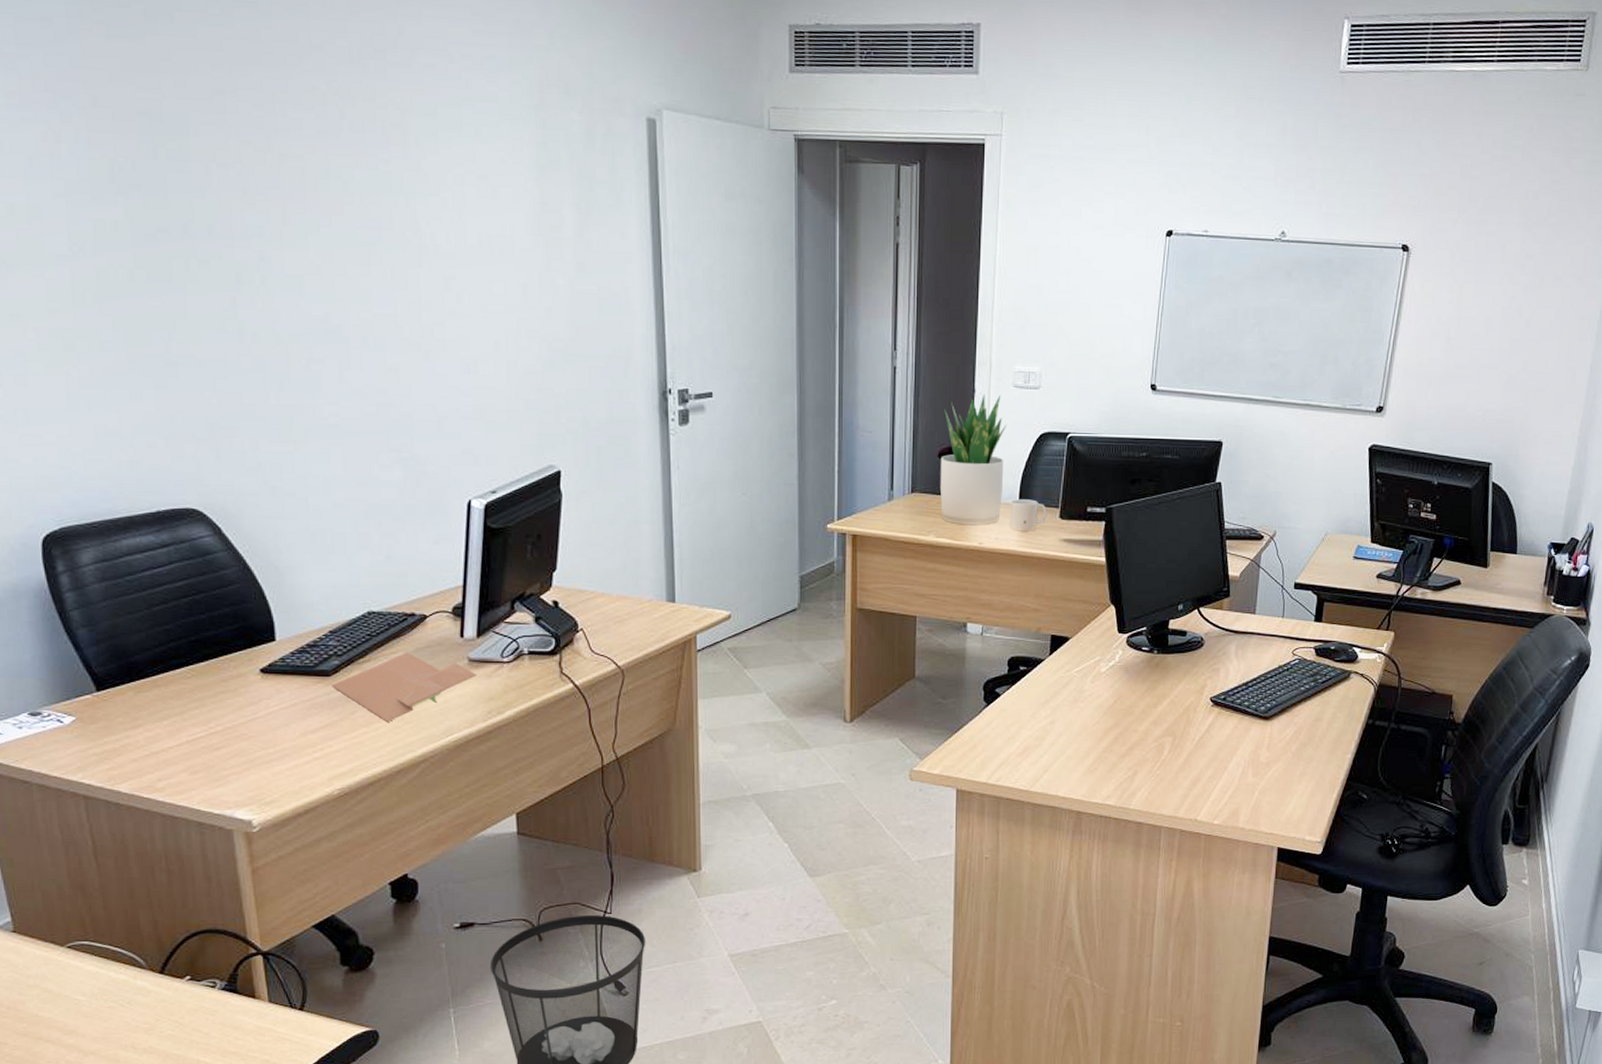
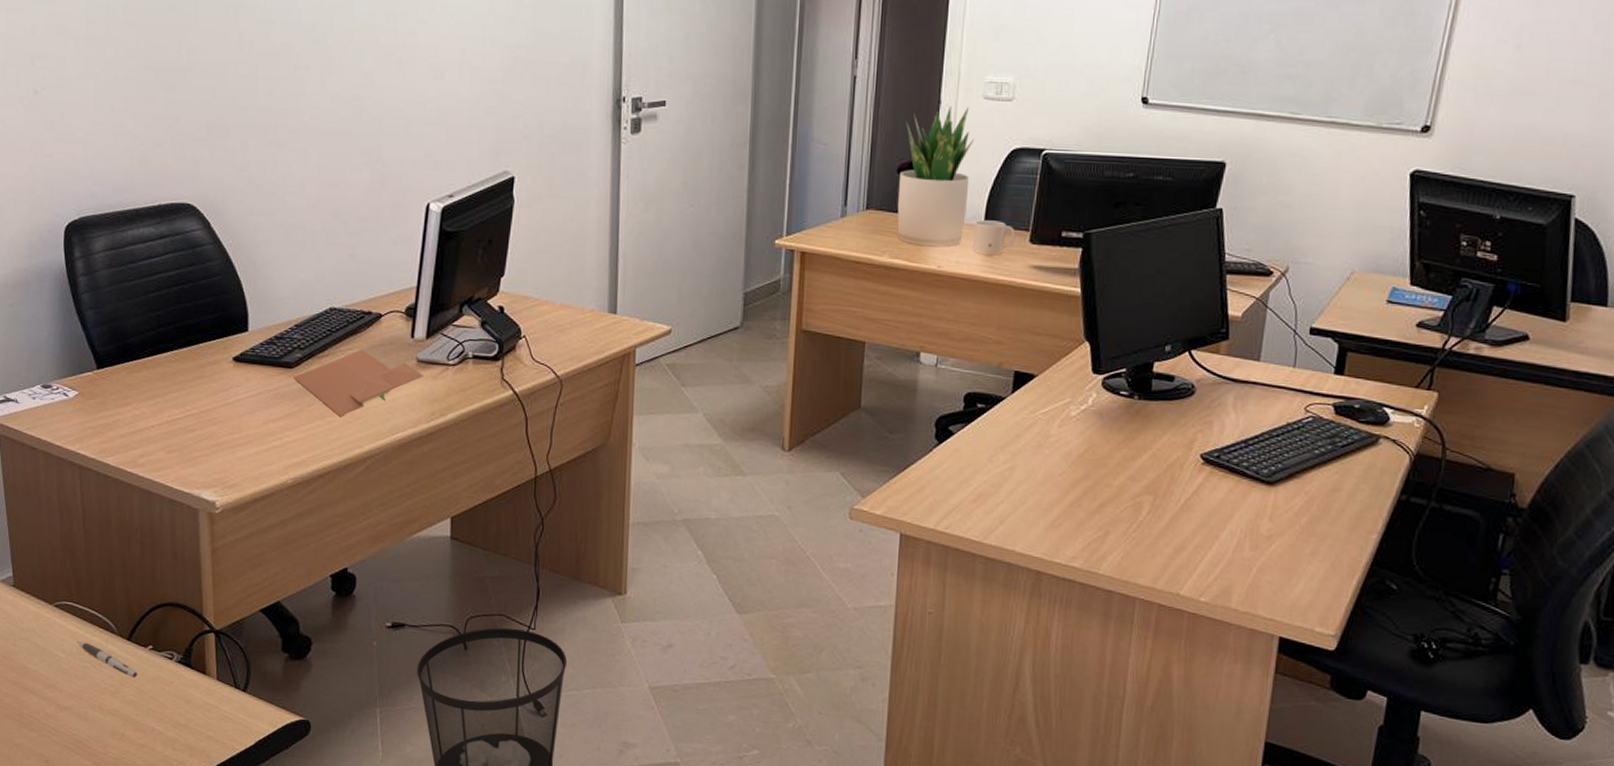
pen: none [99,980,176,1012] -> present [78,640,138,678]

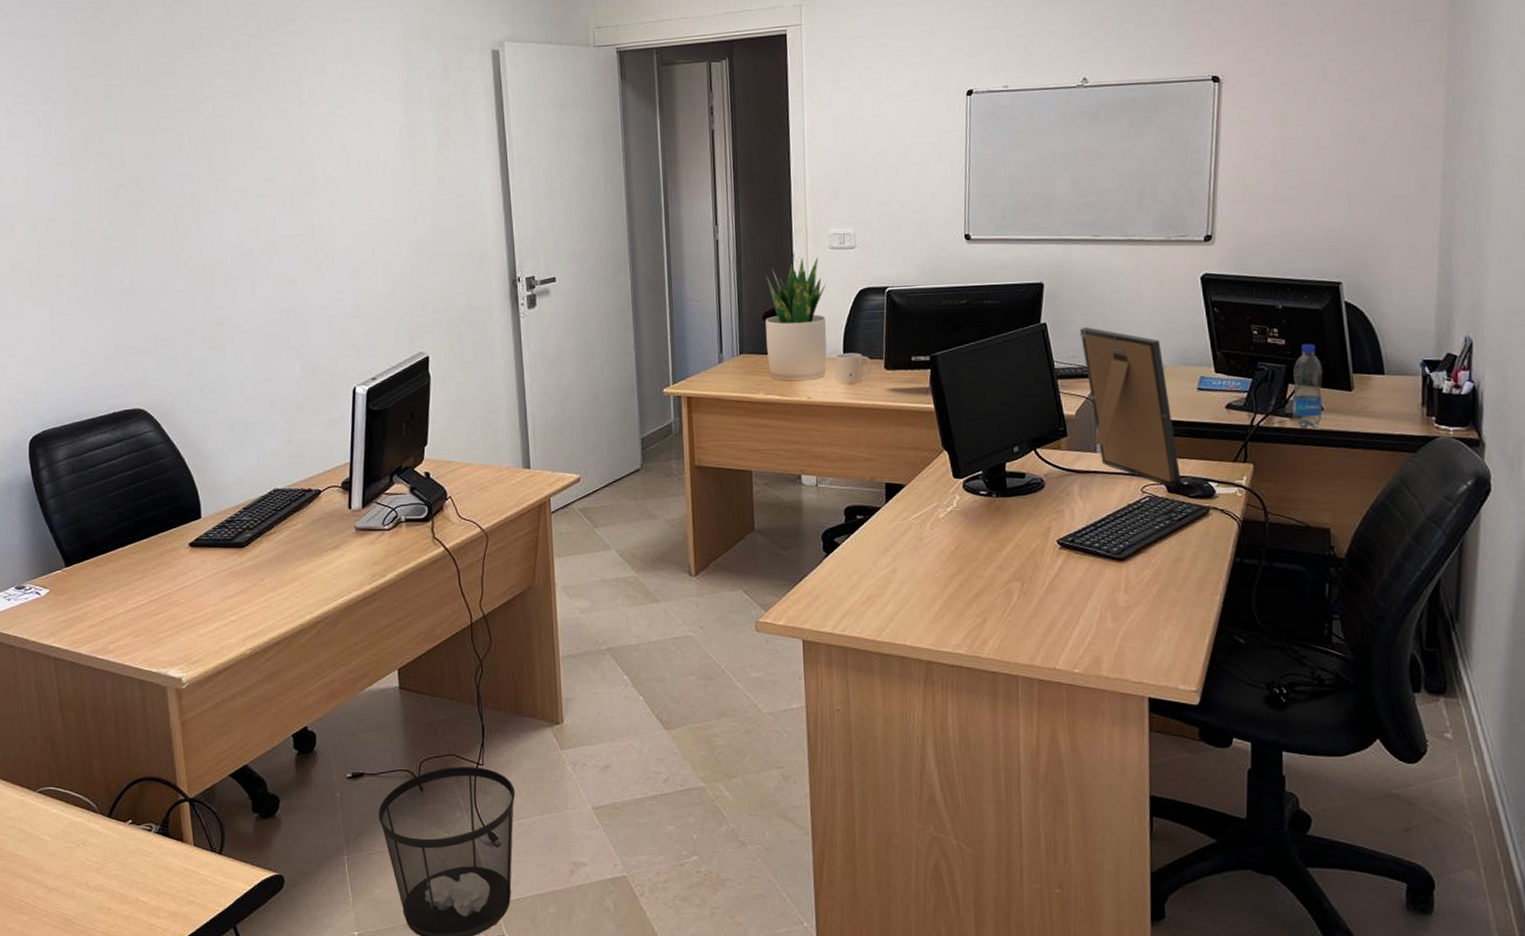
pen: present [78,640,138,678] -> none [62,822,120,853]
papers: present [293,349,423,416] -> none [244,523,362,587]
picture frame: none [1259,218,1353,411] -> present [1079,327,1181,488]
bottle: none [1491,262,1537,359] -> present [1292,344,1323,428]

